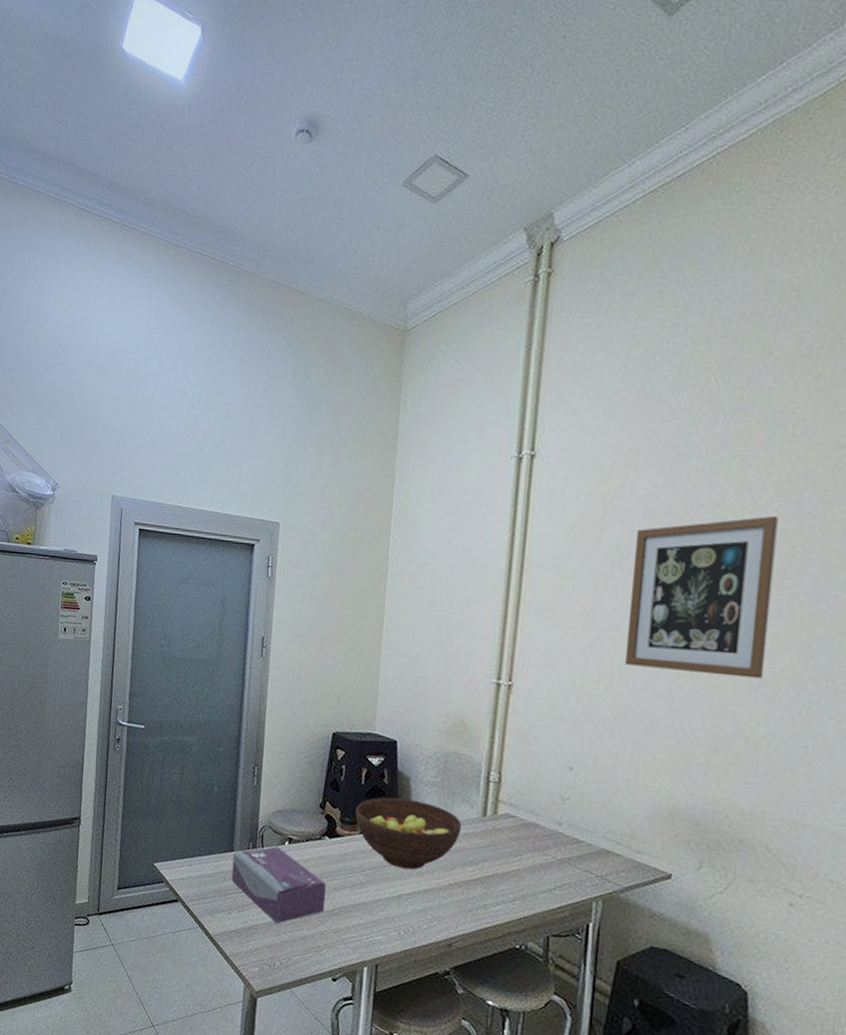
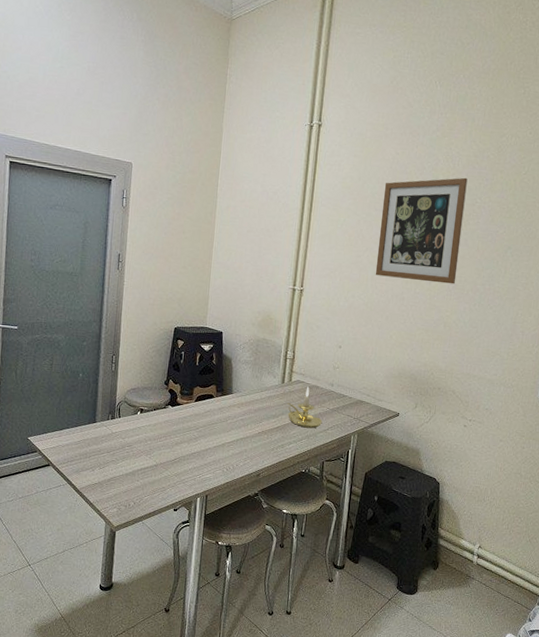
tissue box: present [231,846,326,924] -> none [94,416,170,474]
fruit bowl: present [355,797,461,870] -> none [191,373,267,425]
candle holder: none [490,823,546,886] -> present [287,386,323,429]

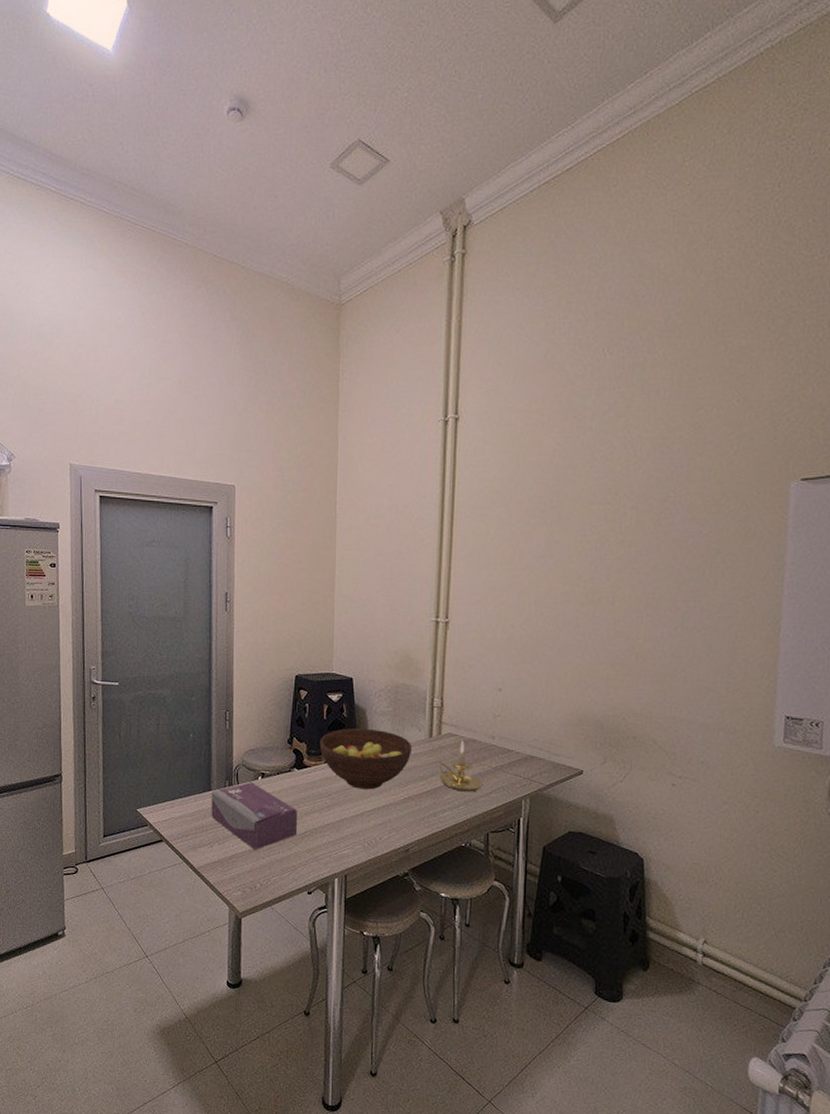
tissue box: none [94,416,170,474] -> present [211,782,298,850]
fruit bowl: none [191,373,267,425] -> present [319,728,411,790]
wall art: present [375,177,468,284] -> none [539,466,655,604]

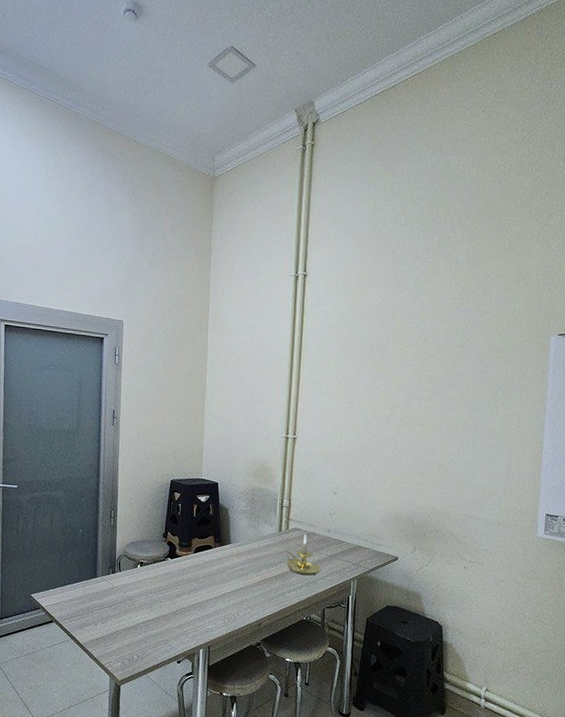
tissue box: present [211,782,298,850] -> none [96,570,170,627]
fruit bowl: present [319,728,411,790] -> none [189,524,265,575]

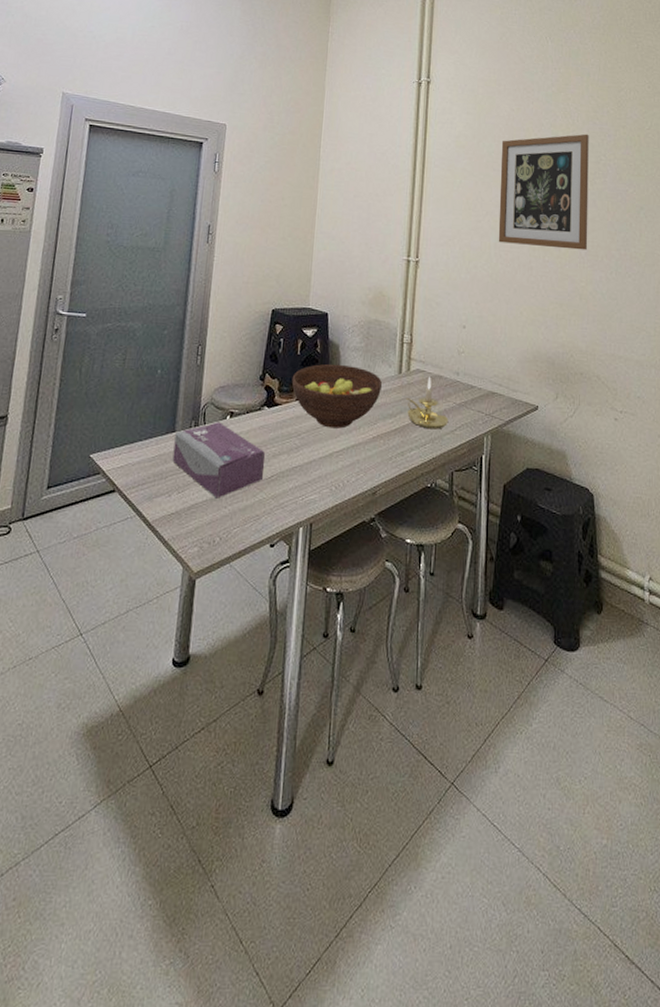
tissue box: none [96,570,170,627] -> present [172,422,265,498]
fruit bowl: none [189,524,265,575] -> present [291,364,382,429]
wall art: none [367,320,454,426] -> present [498,134,589,250]

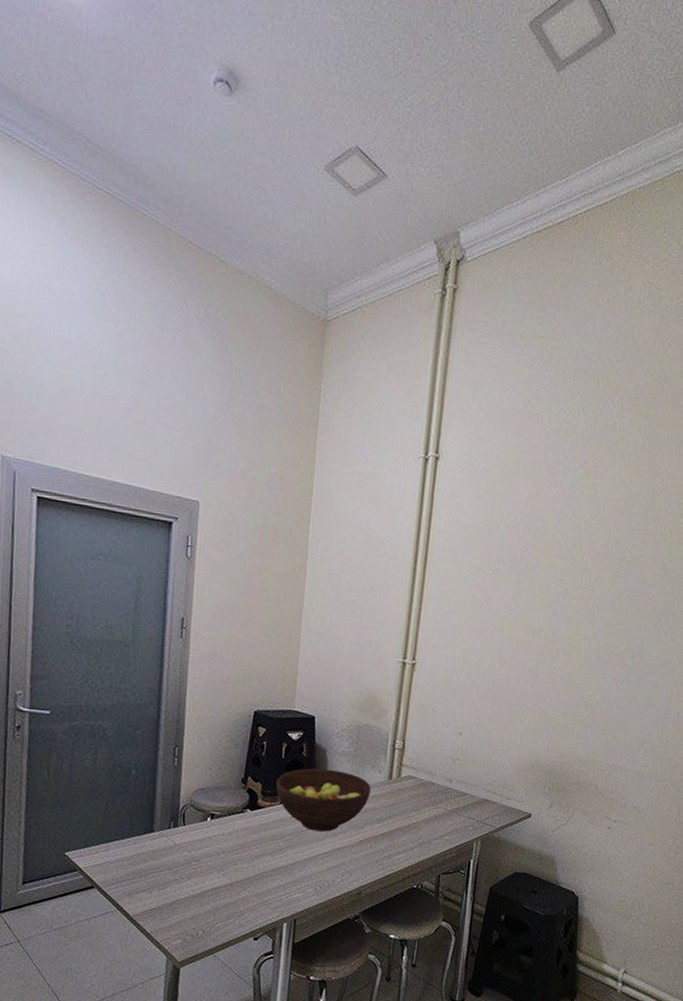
tissue box: present [172,422,265,498] -> none [152,823,248,896]
candle holder: present [405,376,449,430] -> none [395,783,439,835]
wall art: present [498,134,589,250] -> none [503,526,615,657]

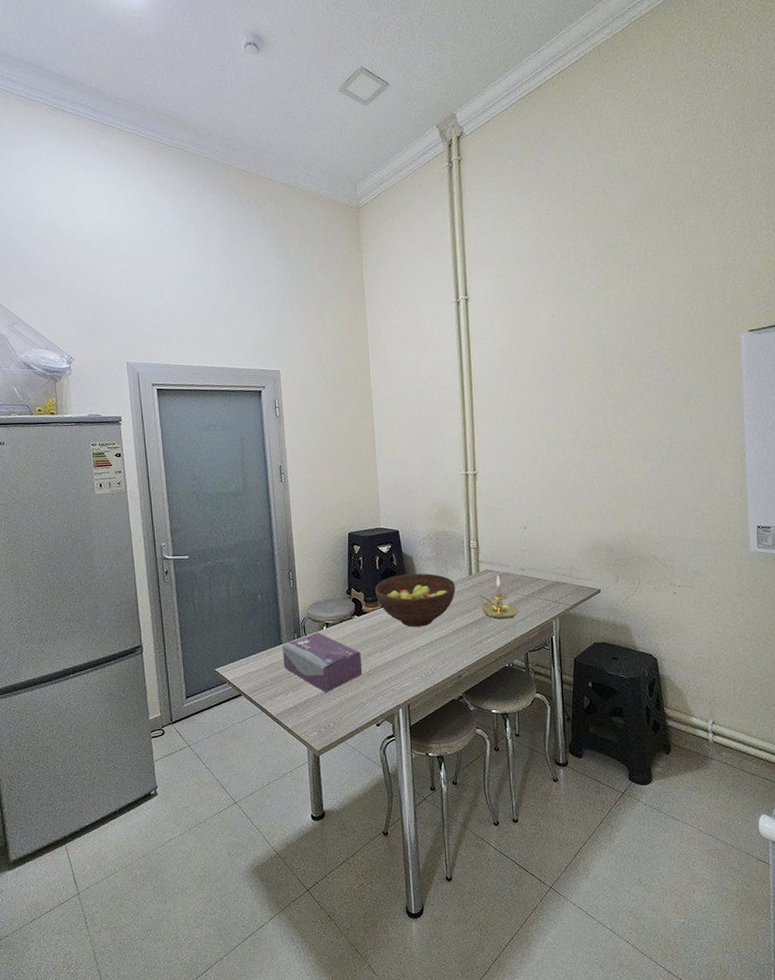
tissue box: none [152,823,248,896] -> present [282,632,363,693]
candle holder: none [395,783,439,835] -> present [478,574,519,619]

